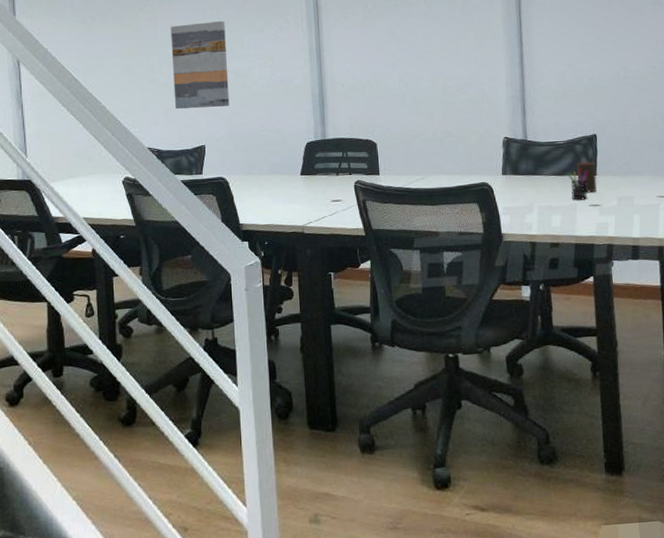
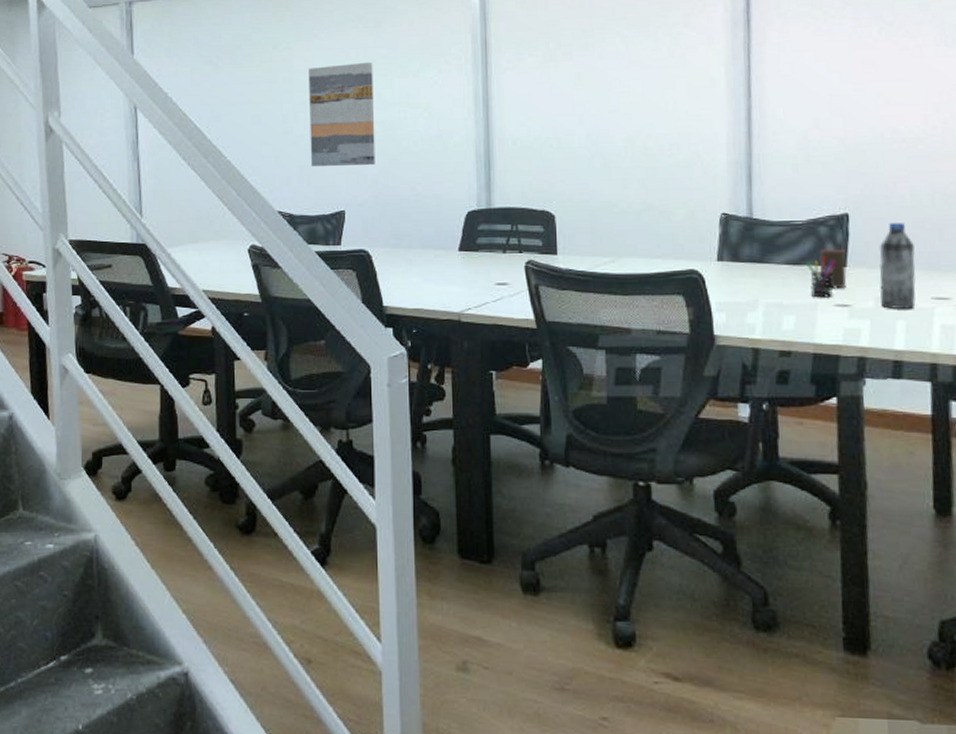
water bottle: none [619,140,646,206] -> present [879,223,916,309]

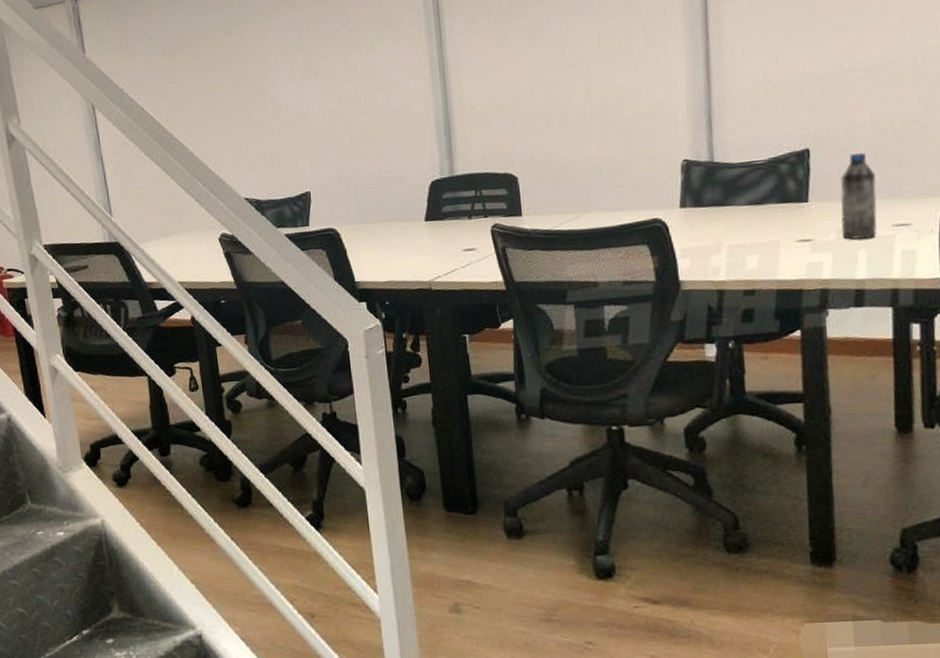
wall art: present [308,62,375,166] -> none [262,38,336,150]
pen holder: present [806,256,837,298] -> none [768,193,798,235]
cup: present [818,248,848,289] -> none [780,185,809,225]

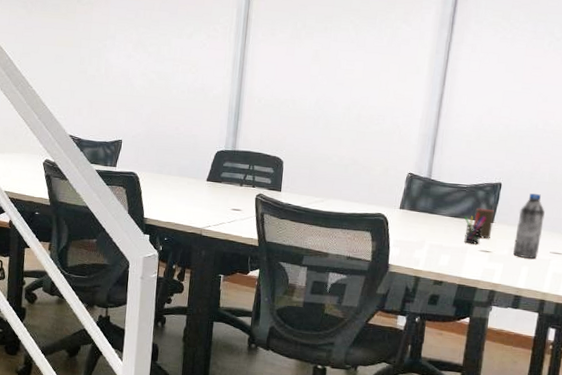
pen holder: none [768,193,798,235] -> present [464,213,487,245]
cup: none [780,185,809,225] -> present [473,208,495,239]

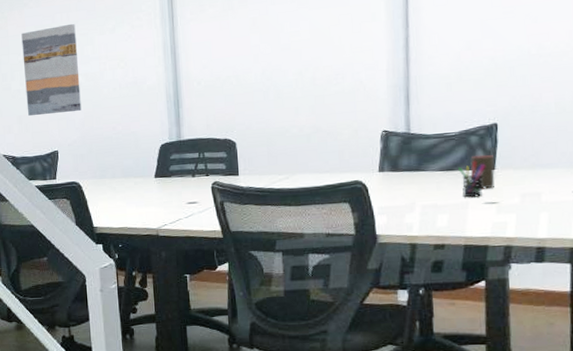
wall art: none [99,21,156,106] -> present [21,23,82,116]
water bottle: present [512,193,545,259] -> none [525,128,559,203]

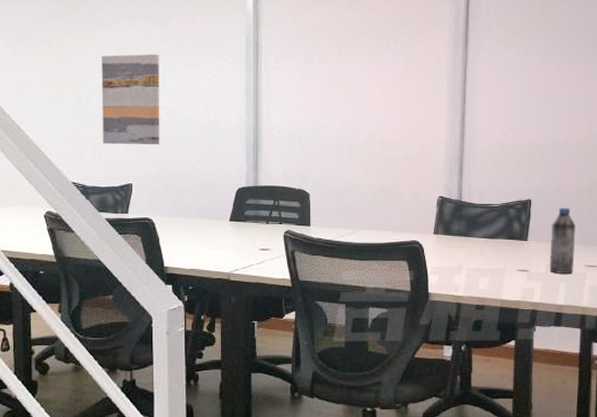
pen holder: present [458,161,486,198] -> none [499,232,521,264]
cup: present [469,154,496,189] -> none [507,226,528,258]
water bottle: none [525,128,559,203] -> present [549,208,576,274]

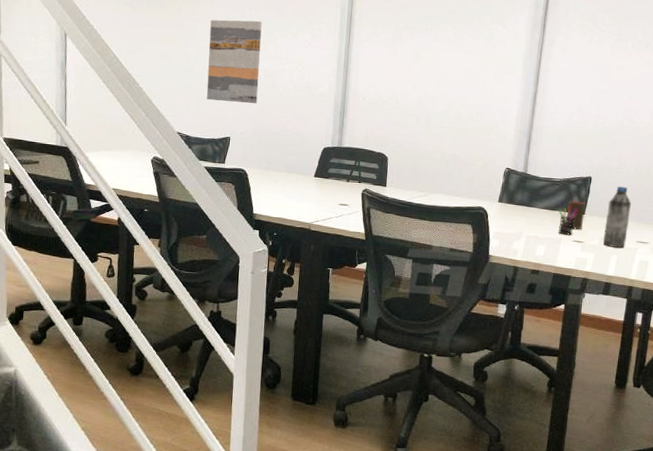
pen holder: none [499,232,521,264] -> present [558,205,579,235]
cup: none [507,226,528,258] -> present [566,200,586,230]

